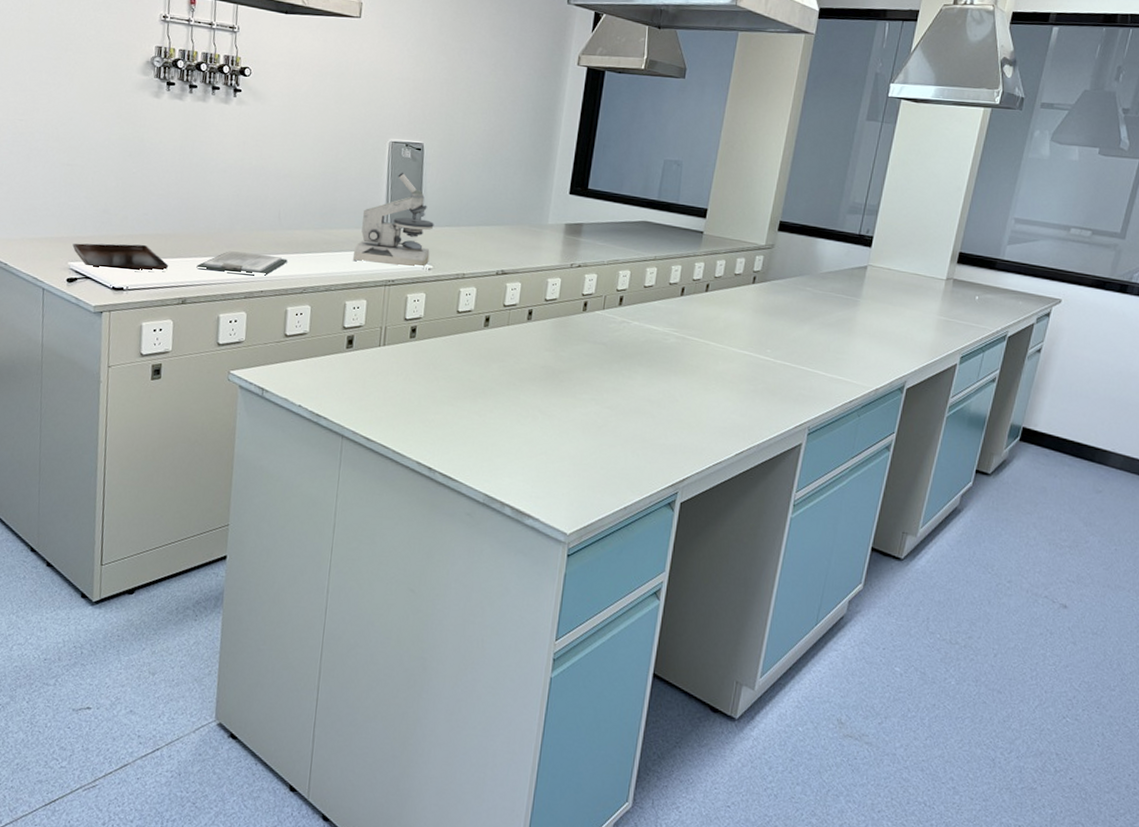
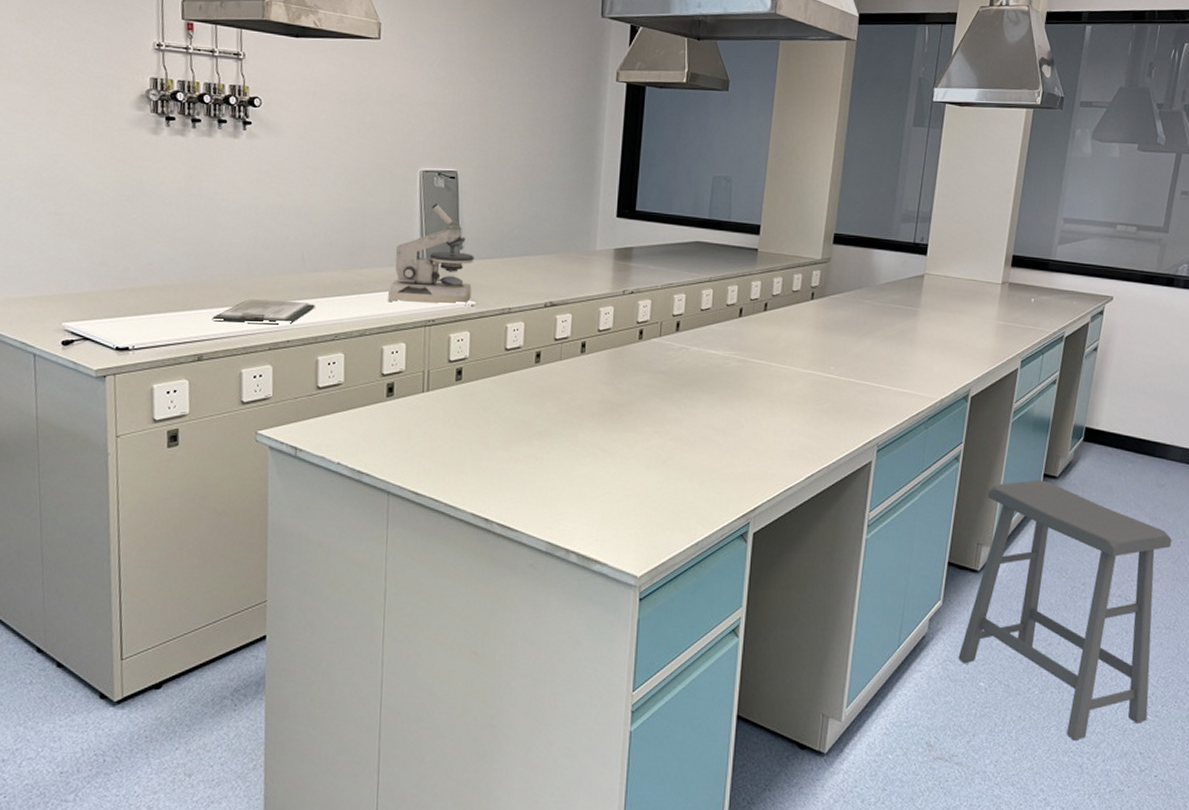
tray: present [72,243,169,273] -> none [66,297,181,329]
stool: none [875,475,1106,735] -> present [958,480,1172,741]

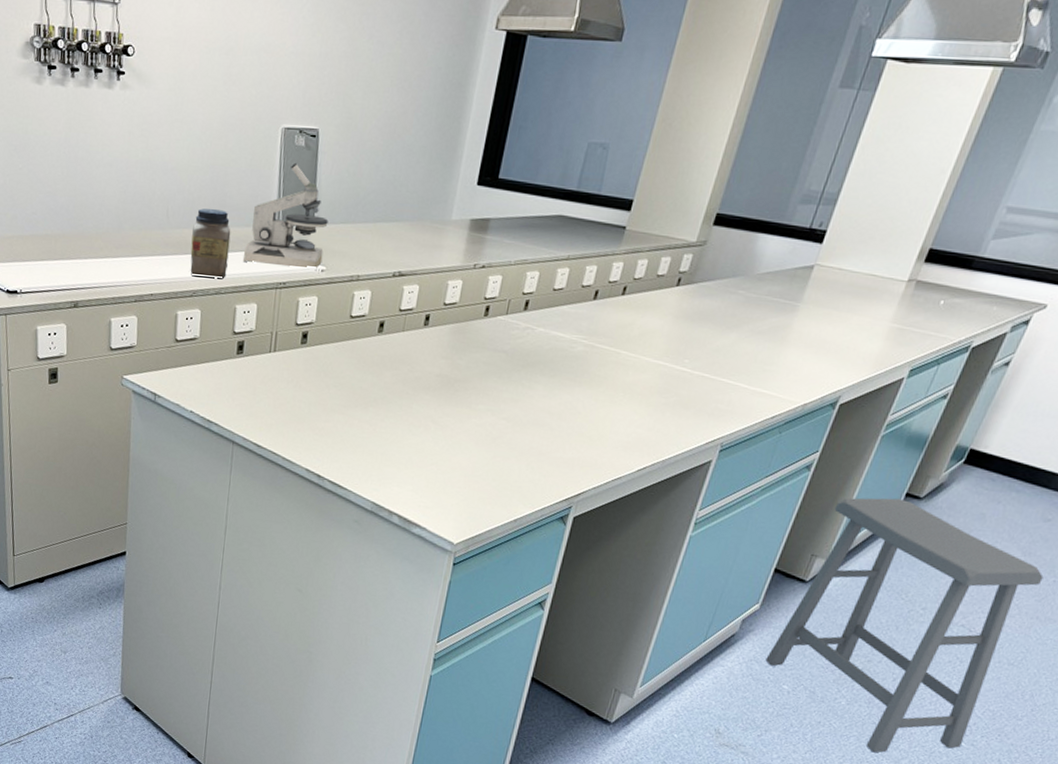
clipboard: present [212,299,315,325] -> none [87,252,177,278]
jar: none [330,250,373,320] -> present [190,208,231,278]

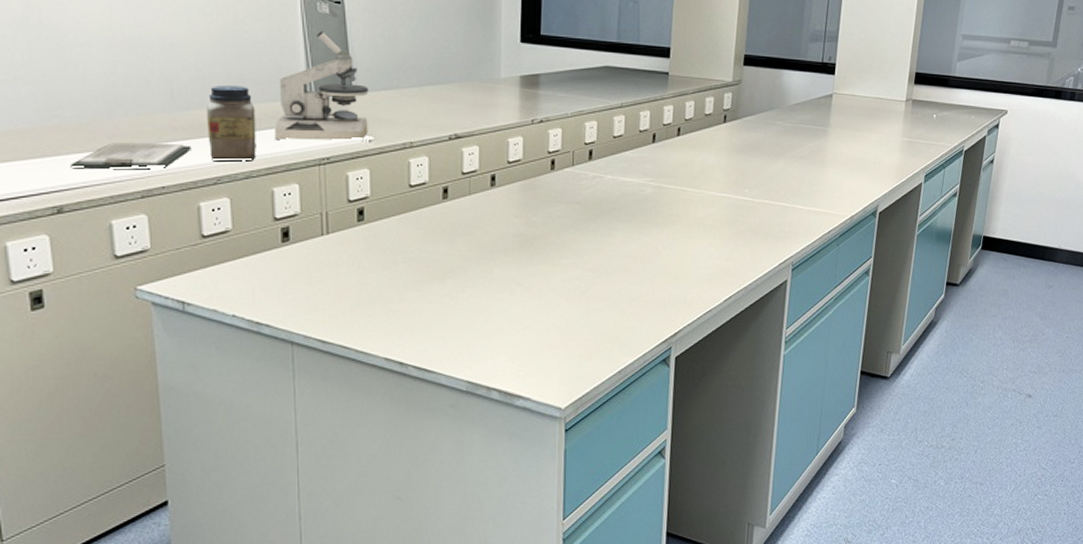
clipboard: none [87,252,177,278] -> present [70,143,191,170]
stool: present [765,497,1044,753] -> none [871,288,1059,524]

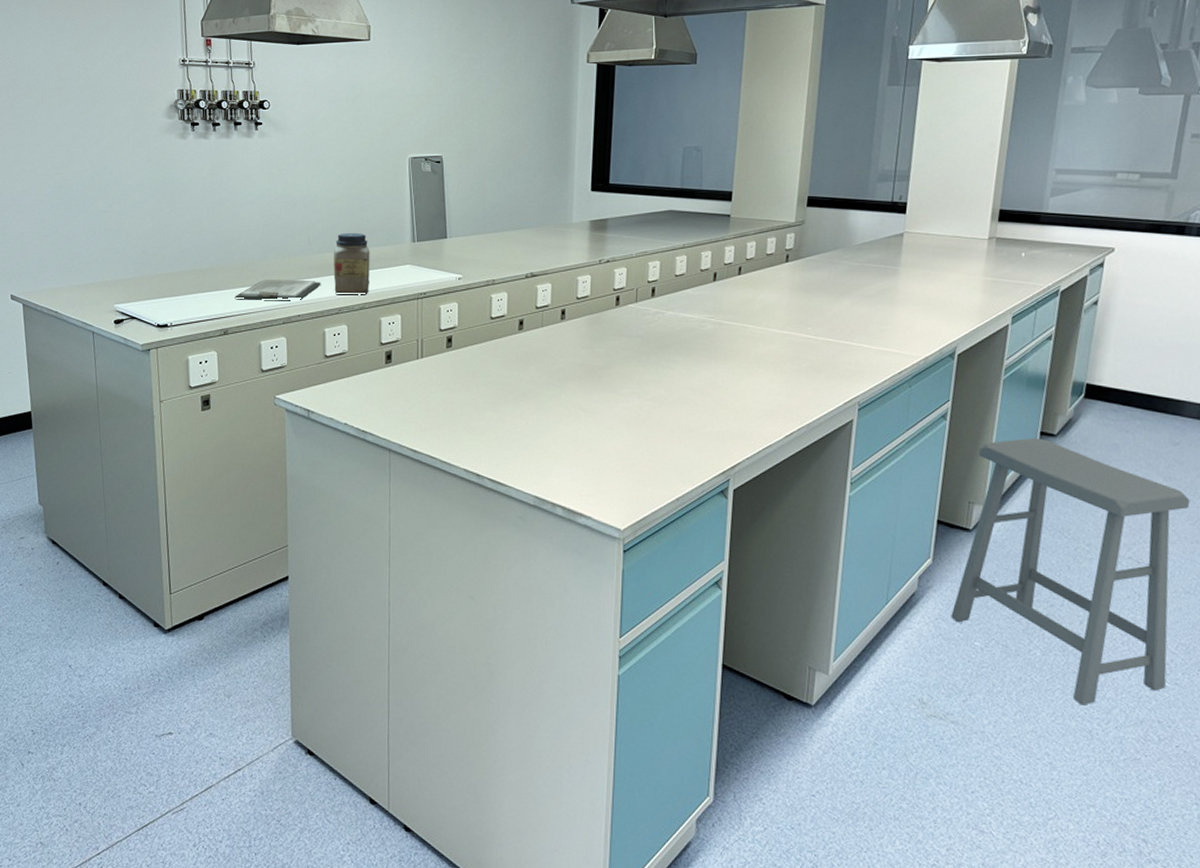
microscope: present [275,30,369,142] -> none [384,186,460,279]
stool: none [871,288,1059,524] -> present [951,438,1190,706]

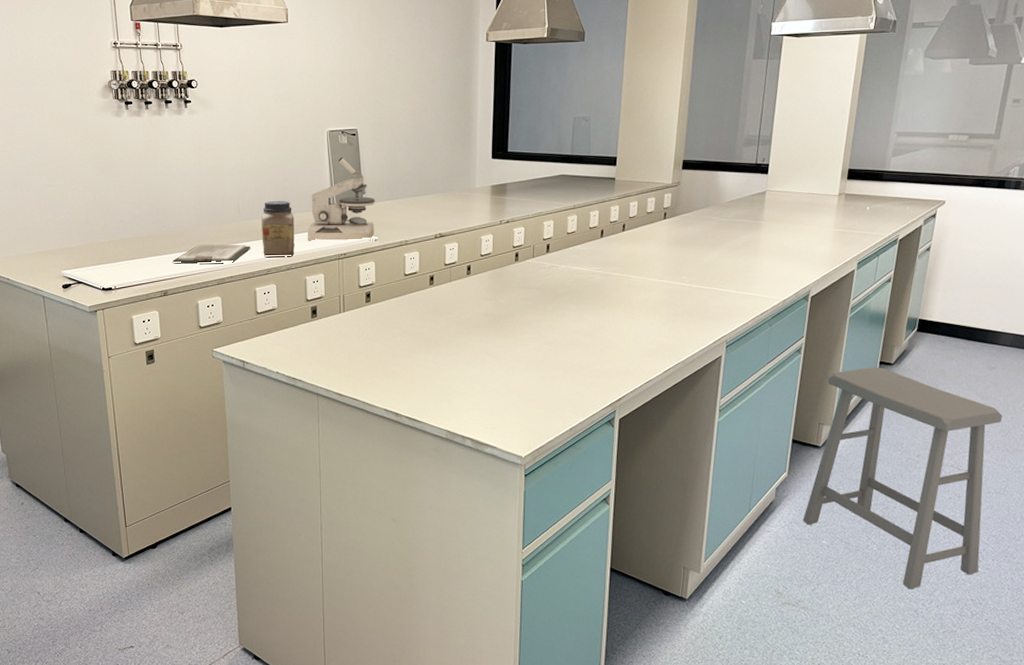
microscope: none [384,186,460,279] -> present [308,156,375,241]

